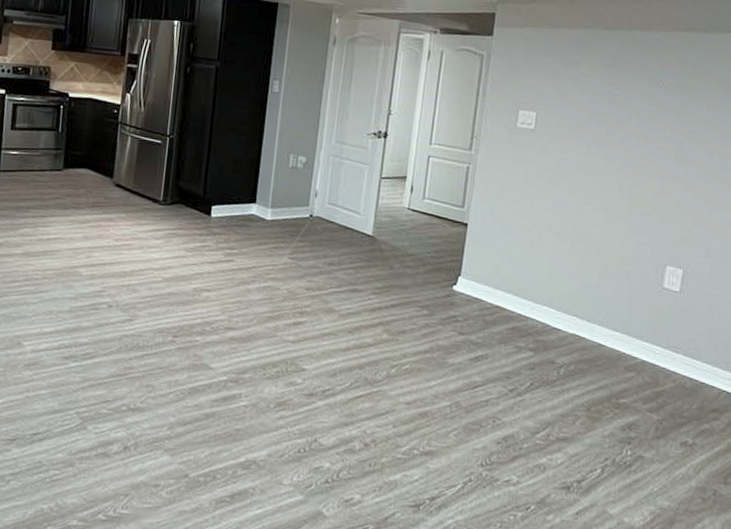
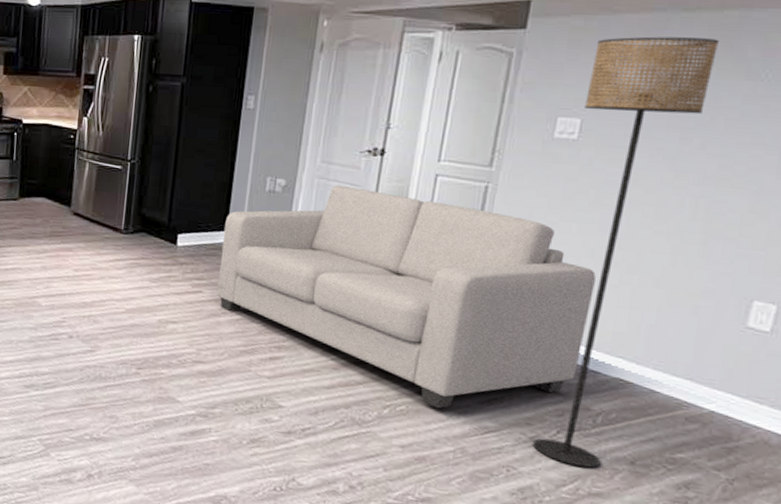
sofa: none [246,163,553,367] -> present [217,185,596,409]
floor lamp: none [512,47,629,416] -> present [533,36,719,468]

